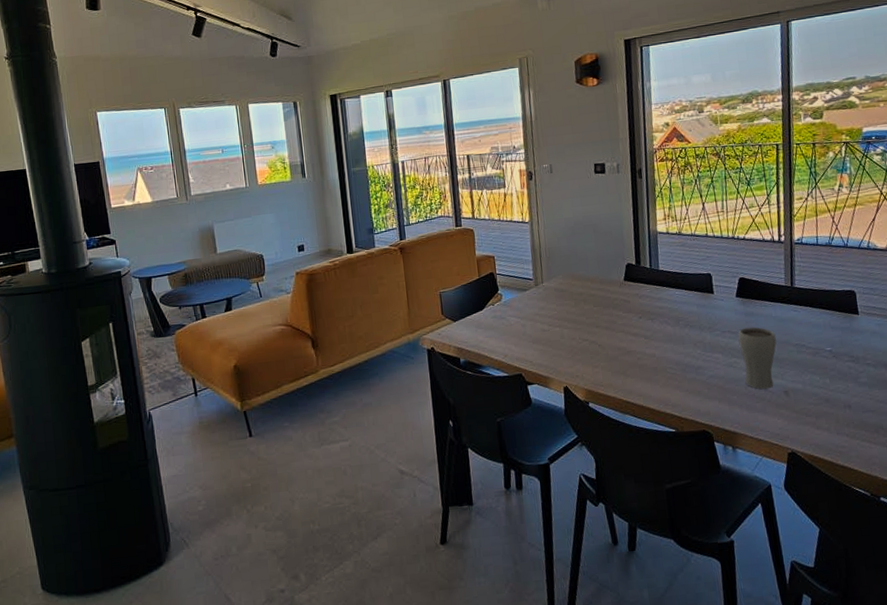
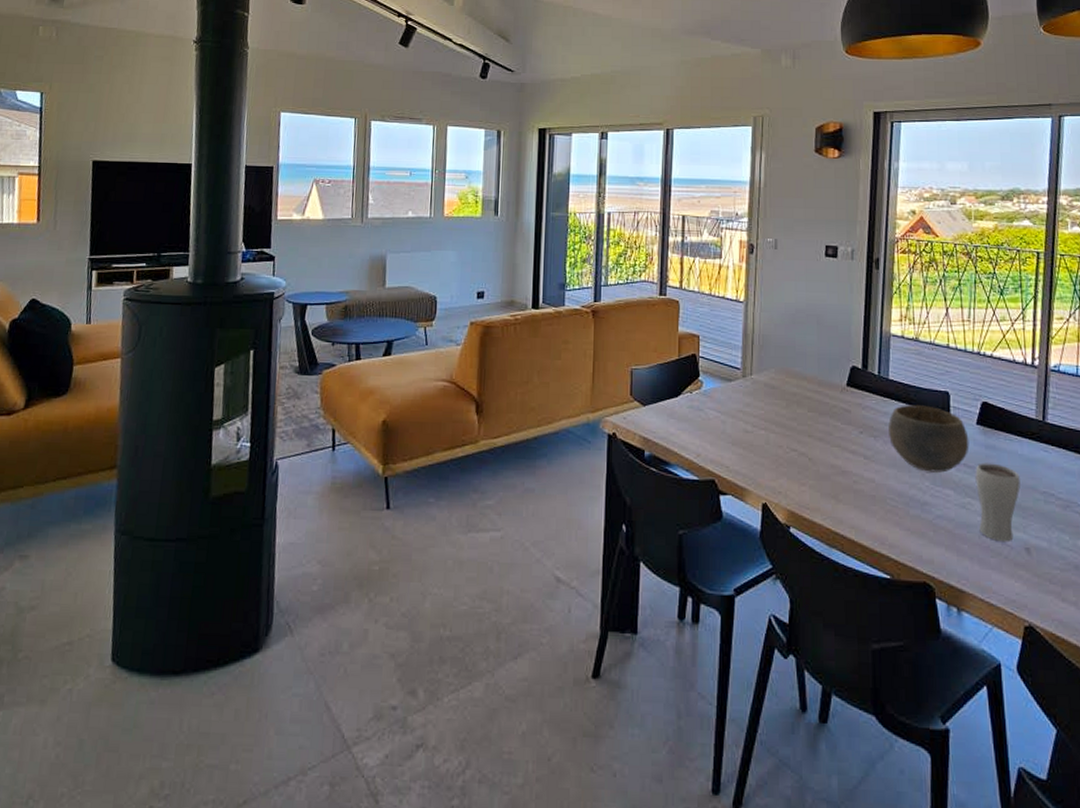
bowl: none [662,287,732,342] -> present [888,405,969,473]

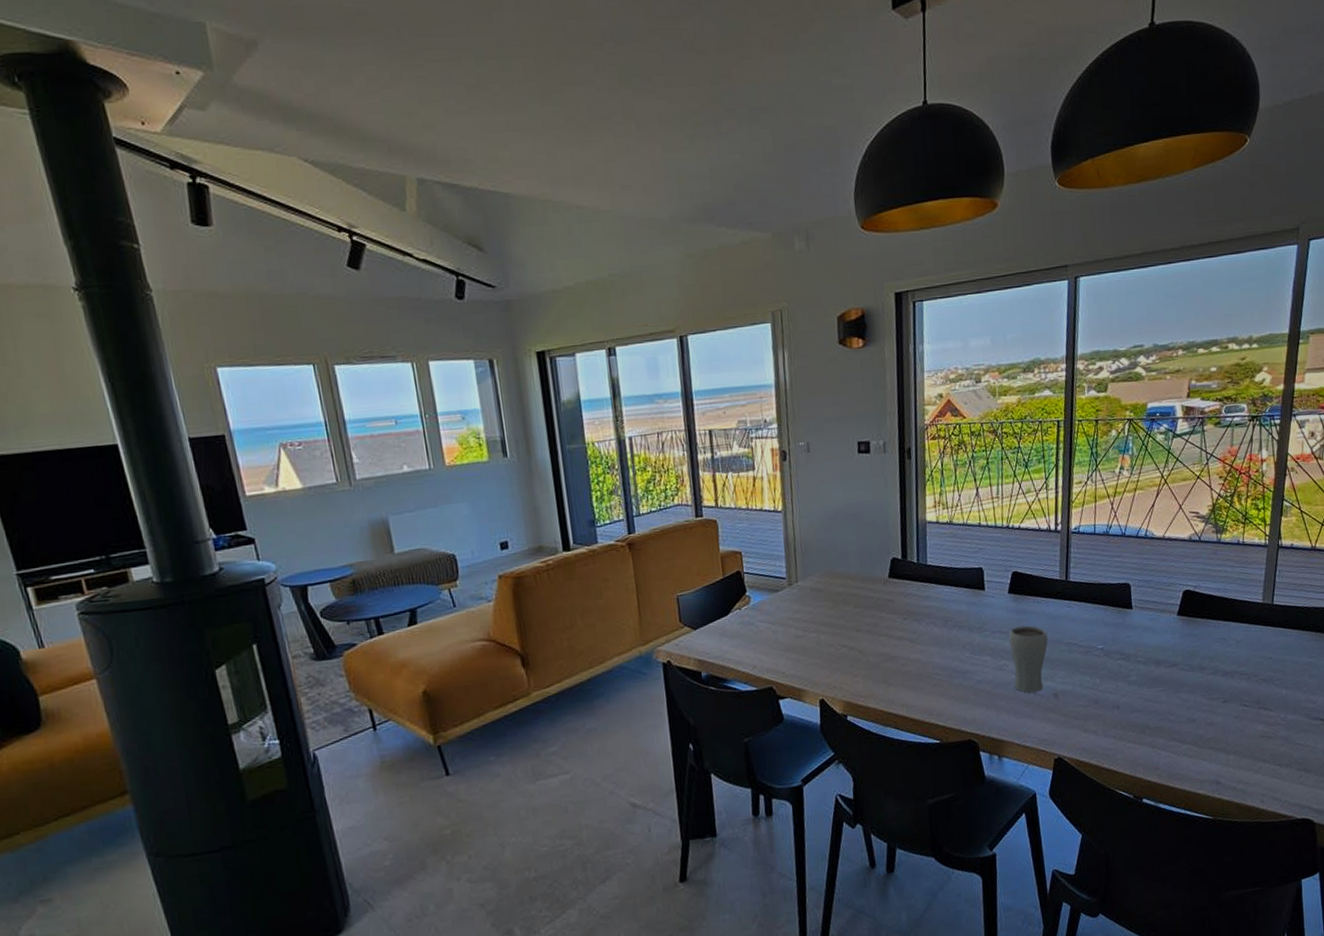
bowl: present [888,405,969,473] -> none [929,583,1003,644]

